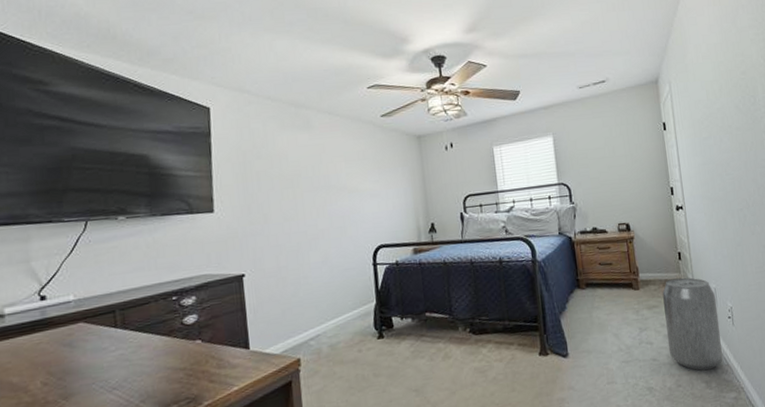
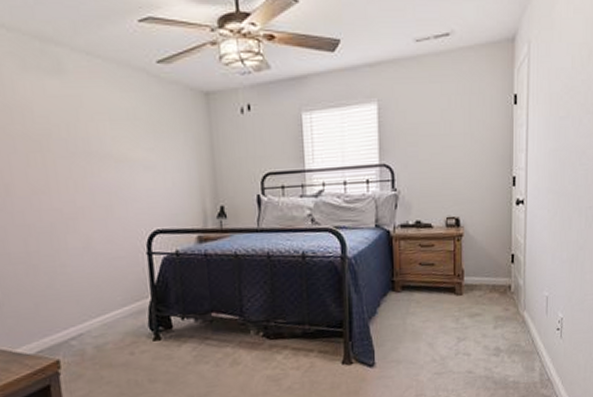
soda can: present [662,277,723,371] -> none [487,283,547,385]

